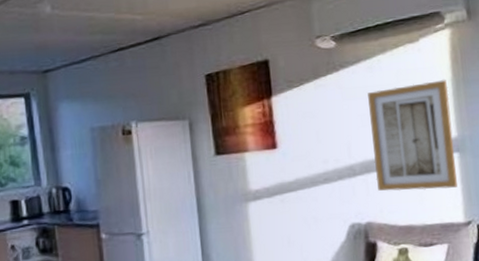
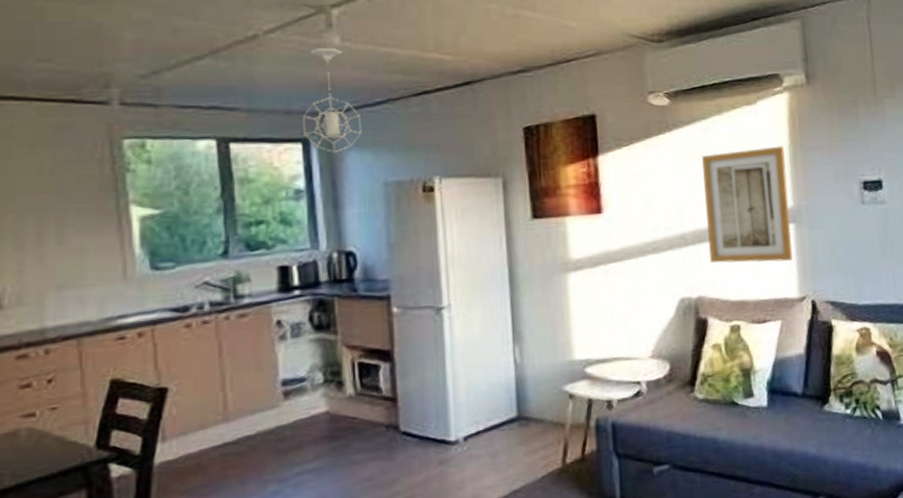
pendant light: none [24,16,72,105] -> present [303,47,362,153]

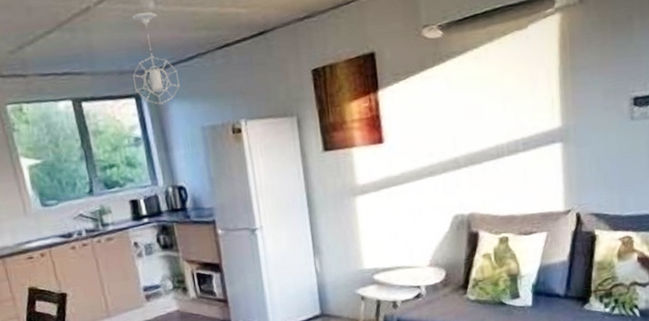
wall art: present [702,146,792,263] -> none [474,68,559,183]

